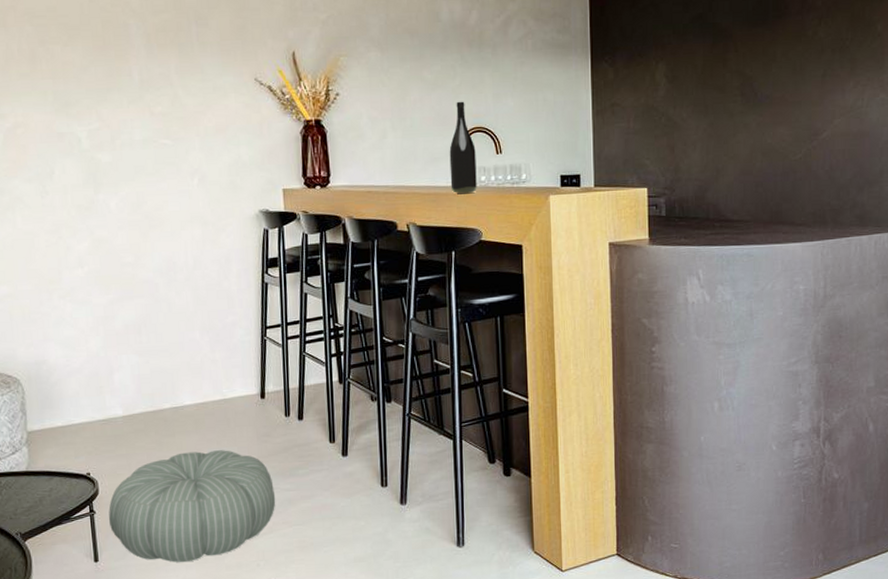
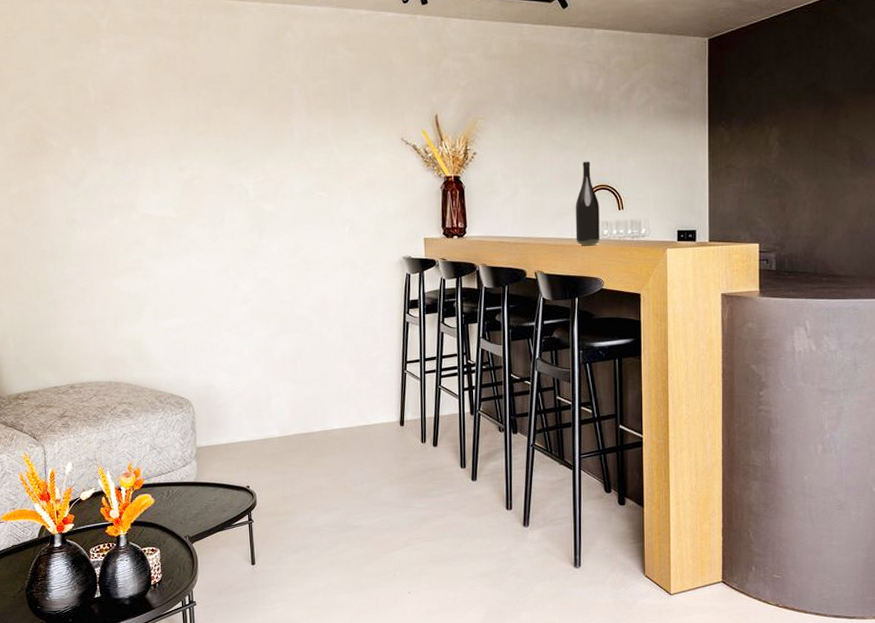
pouf: present [108,450,276,562] -> none [265,470,412,569]

